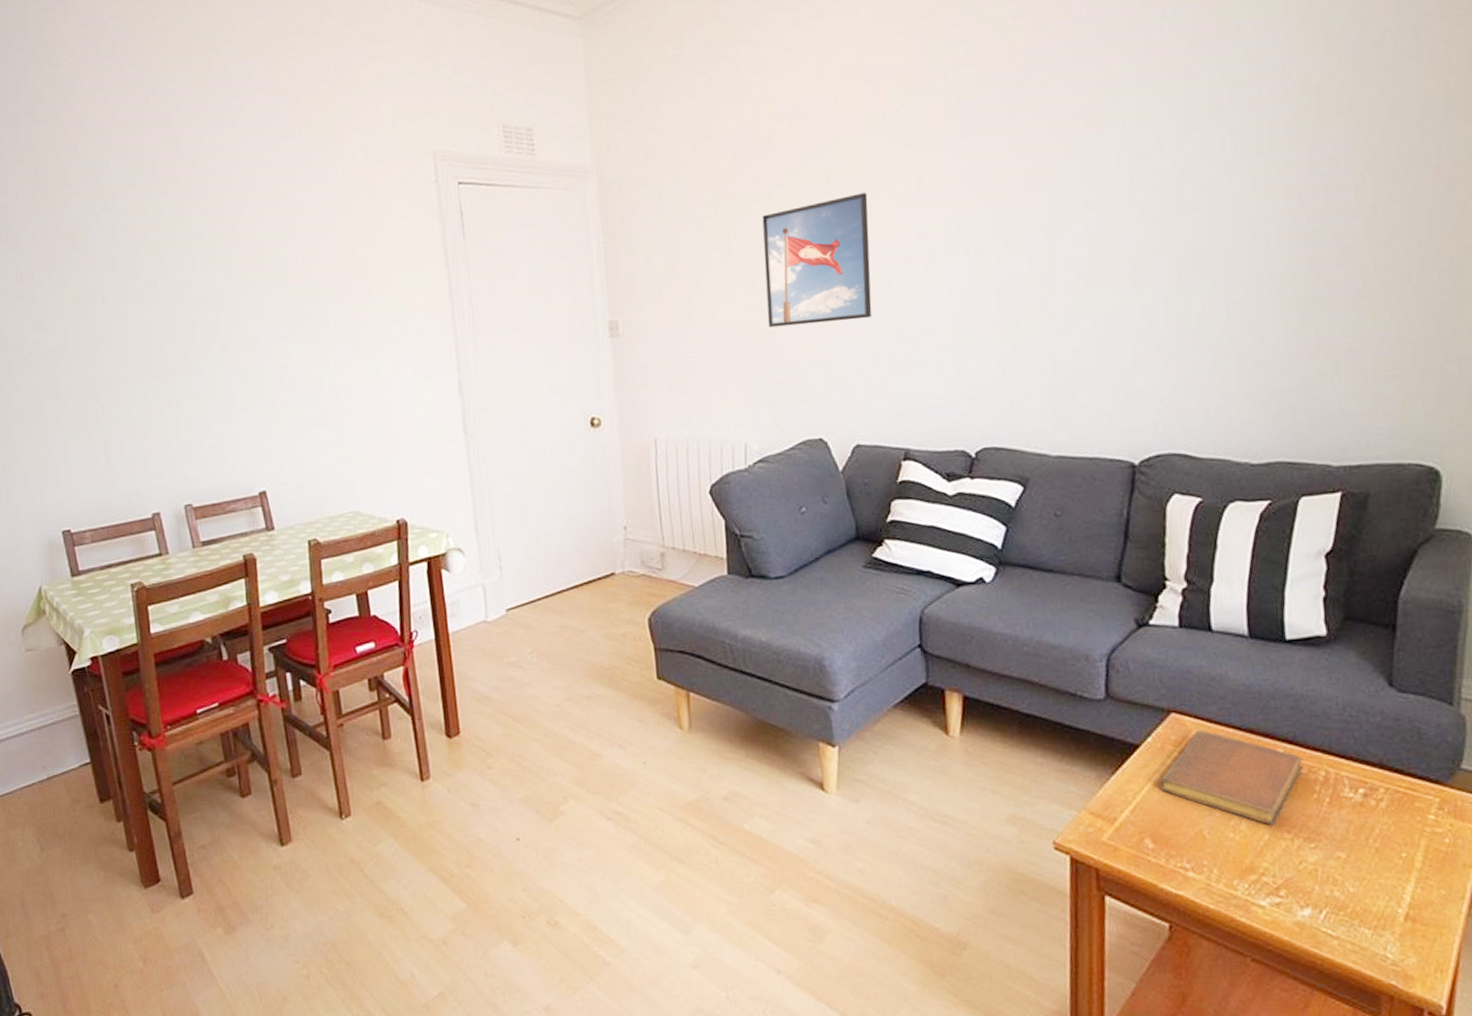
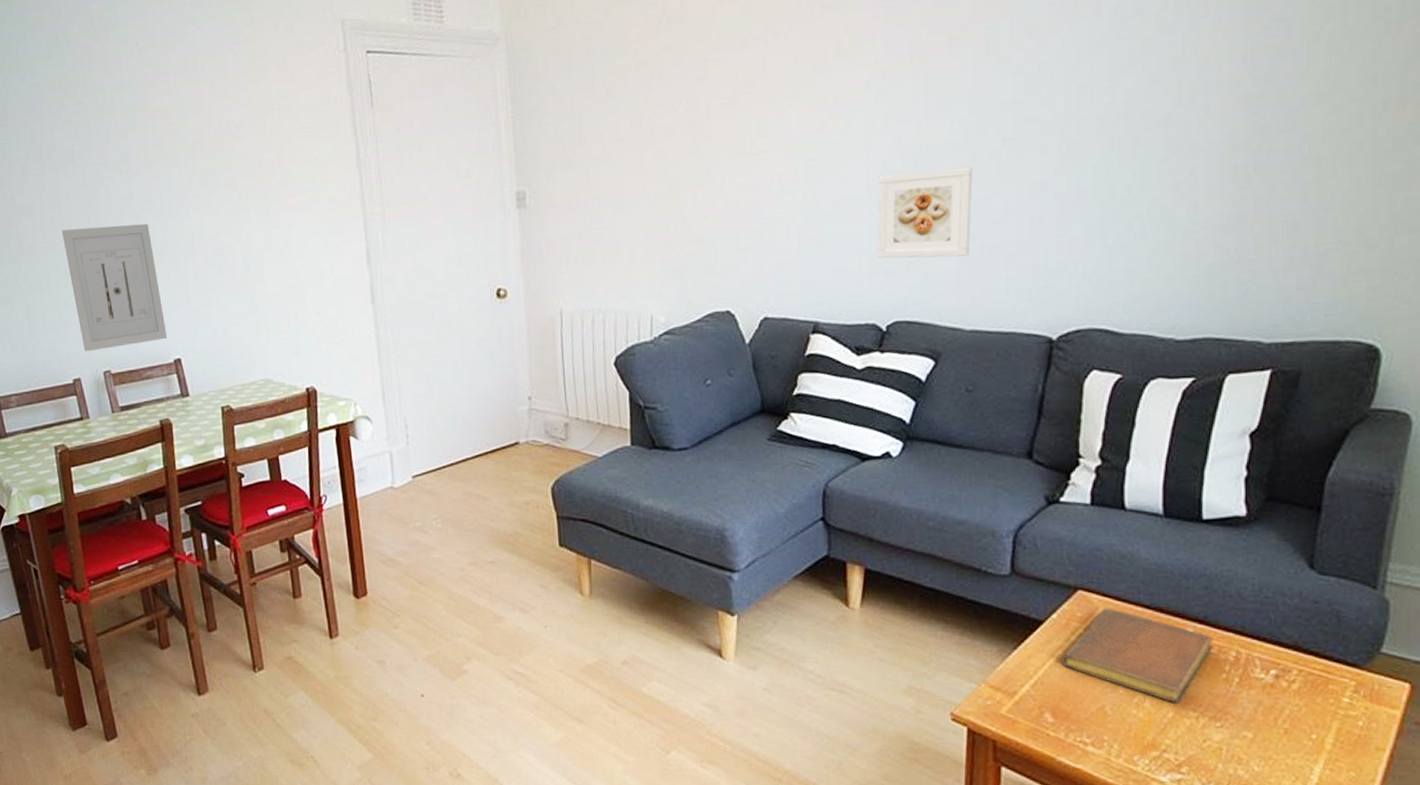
wall art: none [143,353,252,485] -> present [62,223,168,352]
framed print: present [762,193,872,328] -> none [673,58,785,198]
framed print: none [962,297,1053,387] -> present [877,166,973,259]

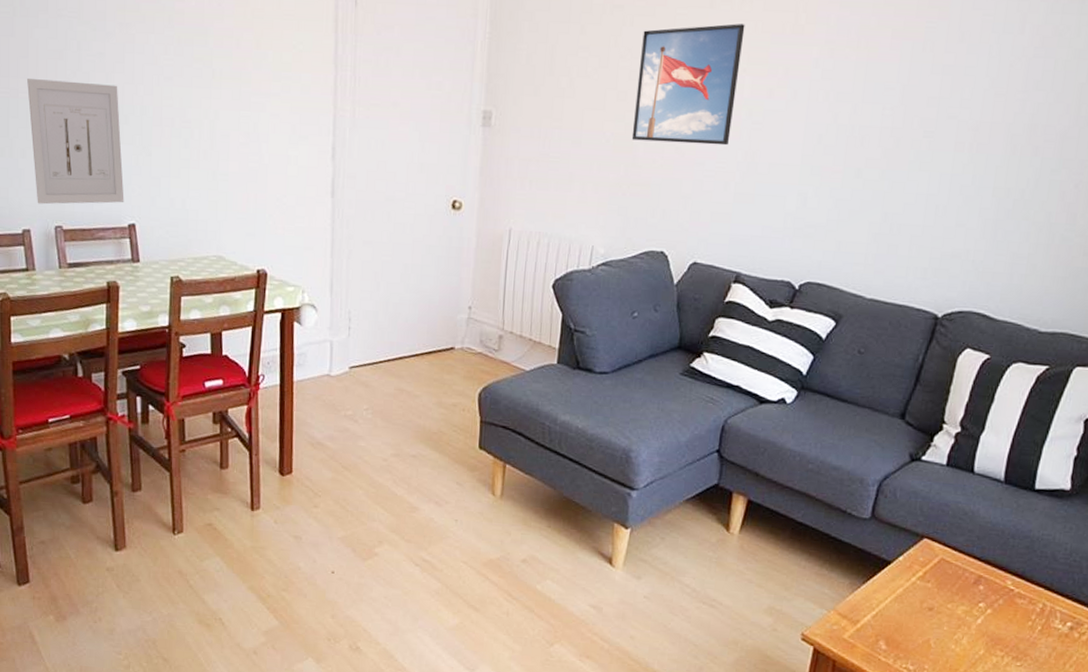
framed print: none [673,58,785,198] -> present [631,23,745,146]
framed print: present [877,166,973,259] -> none [801,148,895,231]
notebook: present [1062,608,1214,704] -> none [901,556,1027,643]

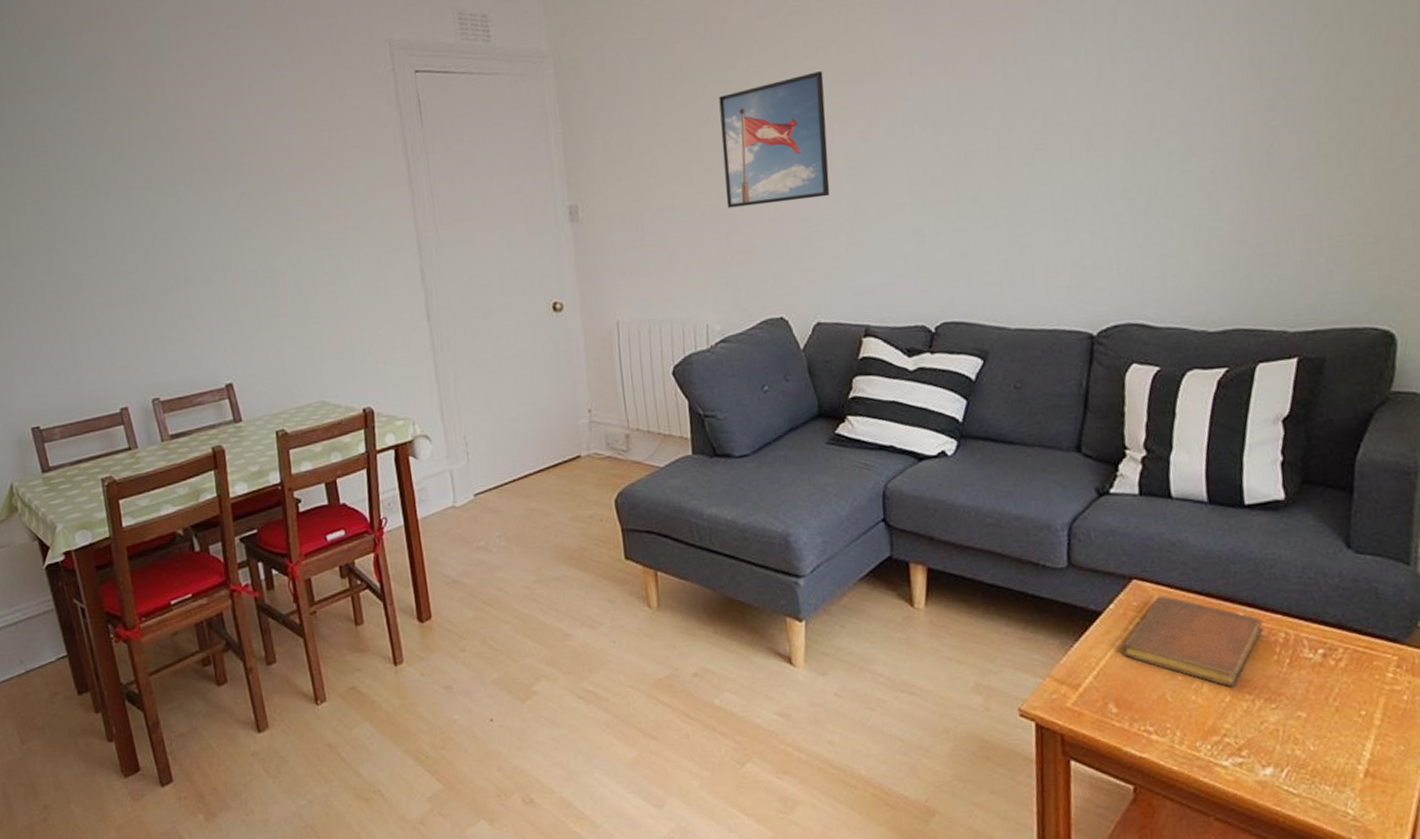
wall art: present [27,78,124,205] -> none [106,247,218,380]
notebook: none [901,556,1027,643] -> present [1122,595,1263,688]

